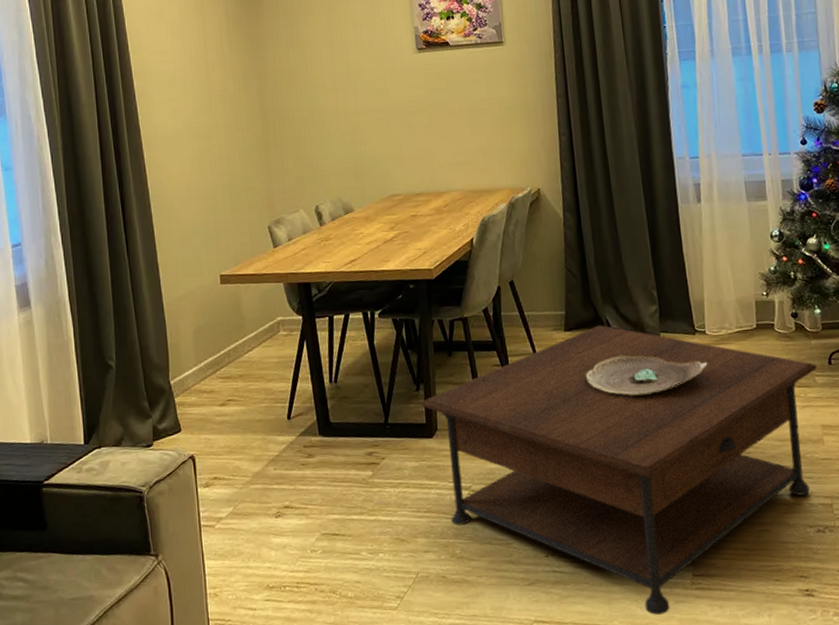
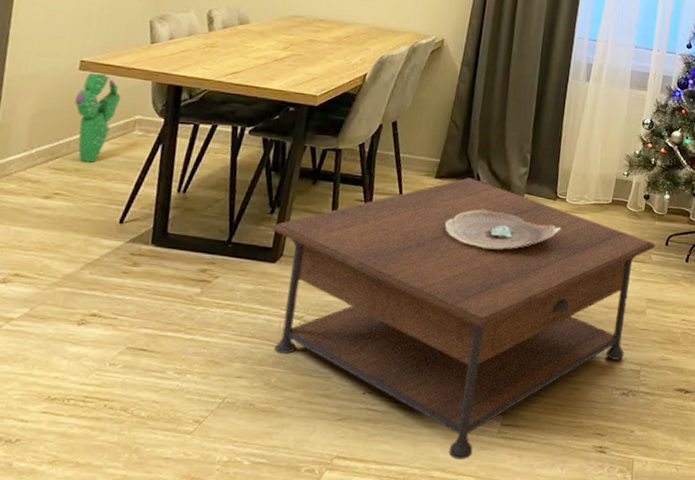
cactus: none [224,283,261,368] -> present [74,71,121,163]

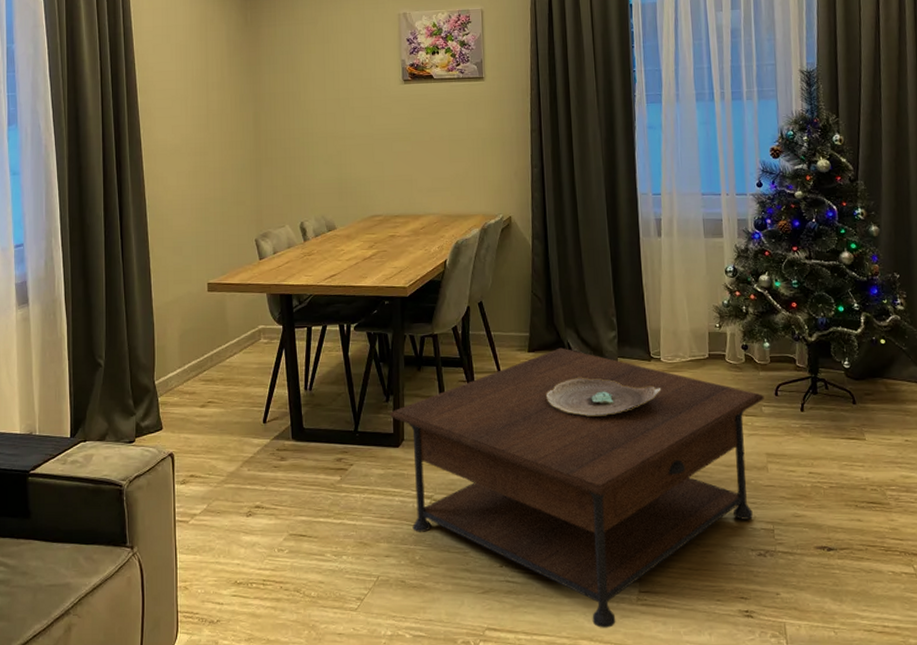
cactus: present [74,71,121,163] -> none [210,291,245,372]

